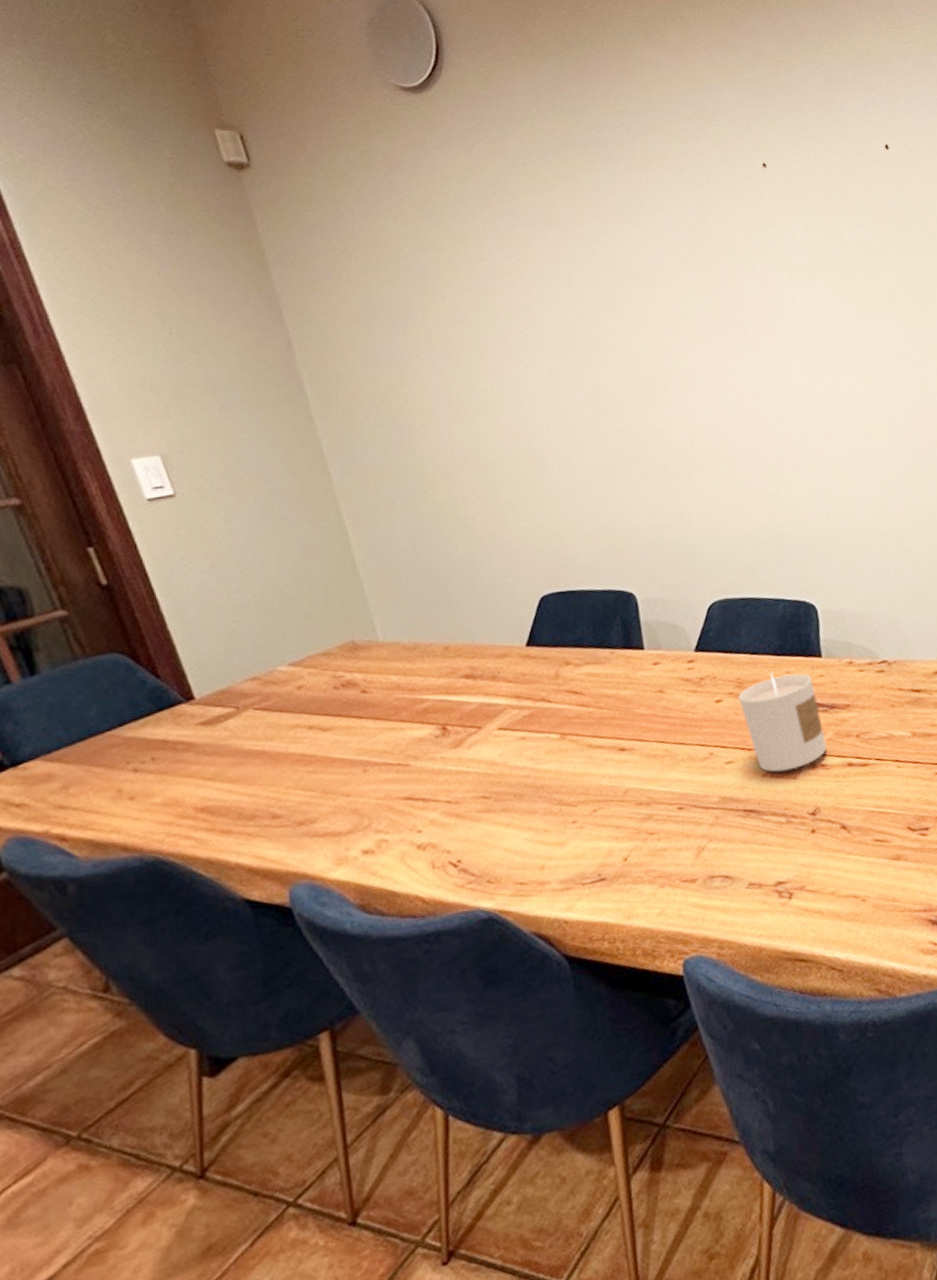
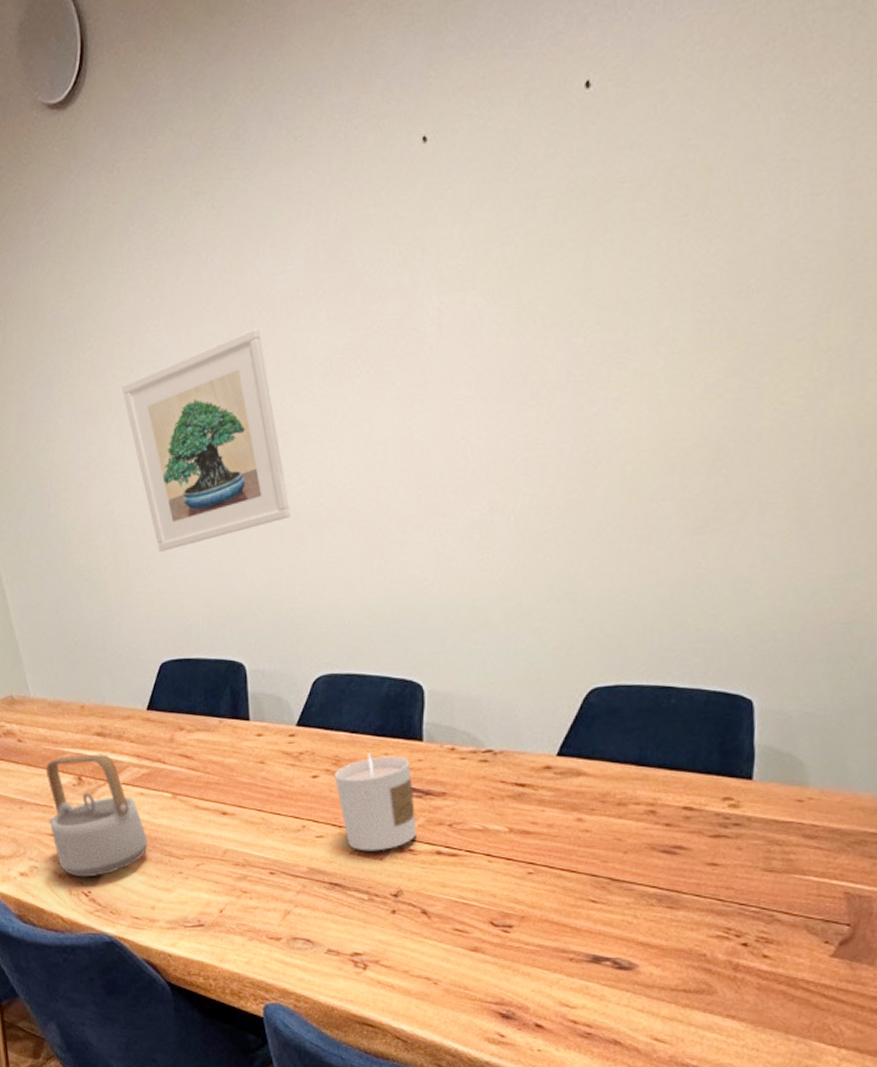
teapot: none [398,698,533,845] -> present [45,754,148,878]
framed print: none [486,291,672,486] -> present [121,328,290,551]

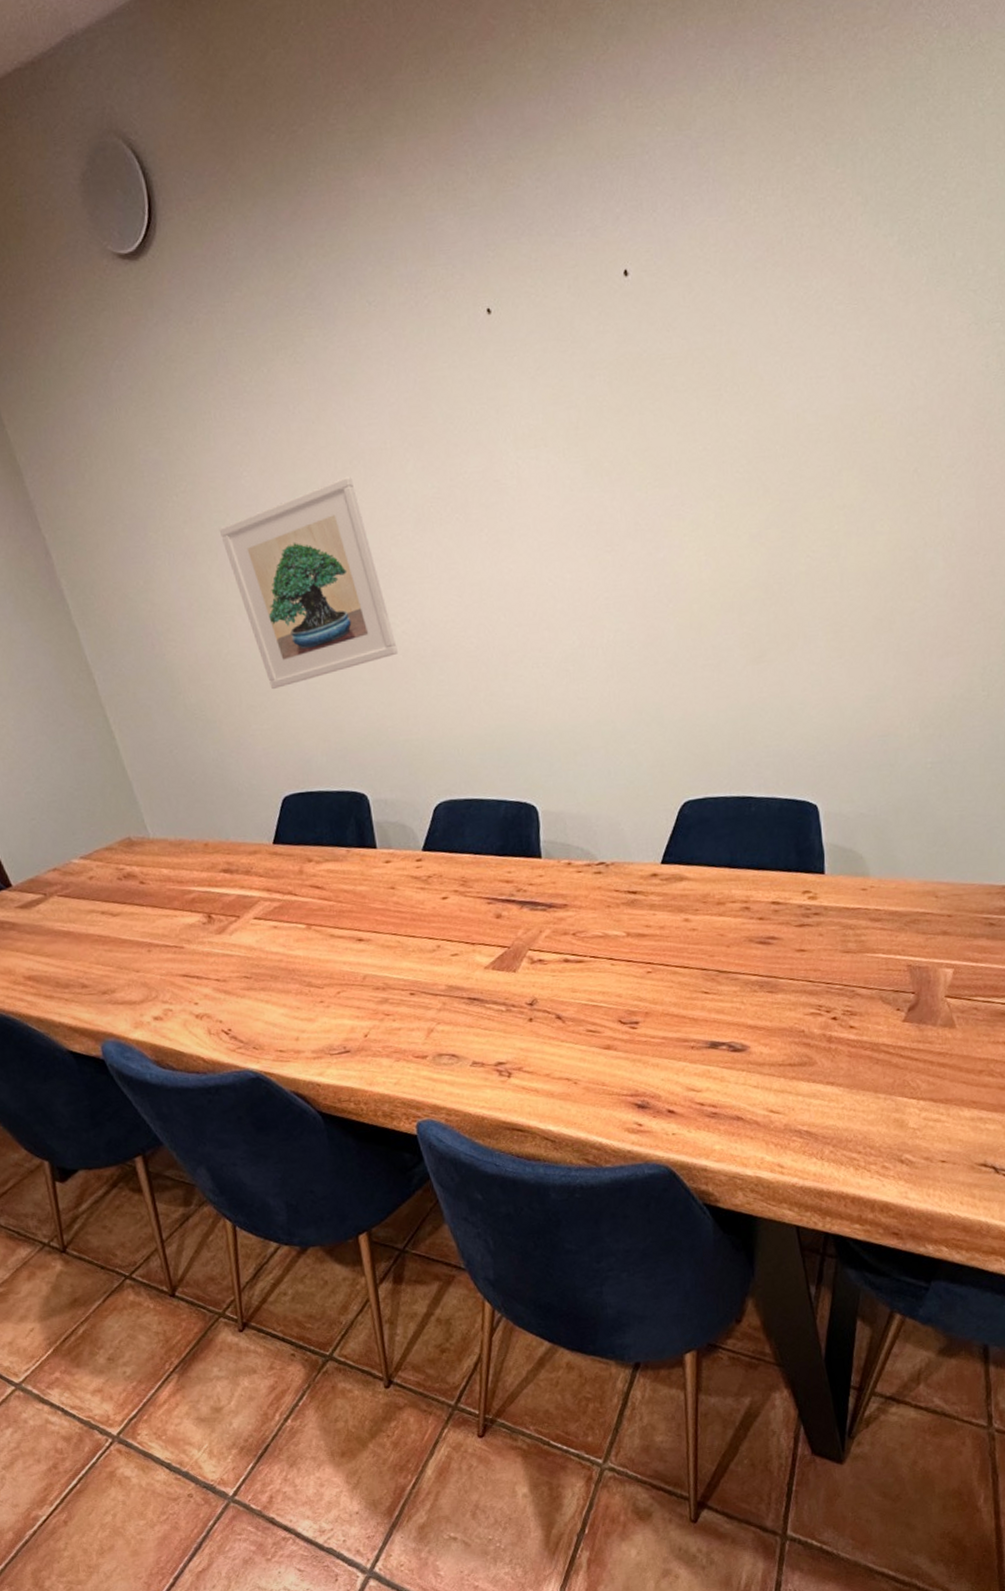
teapot: present [45,754,148,878] -> none [172,890,286,1016]
candle: present [334,752,417,851] -> none [463,871,544,965]

